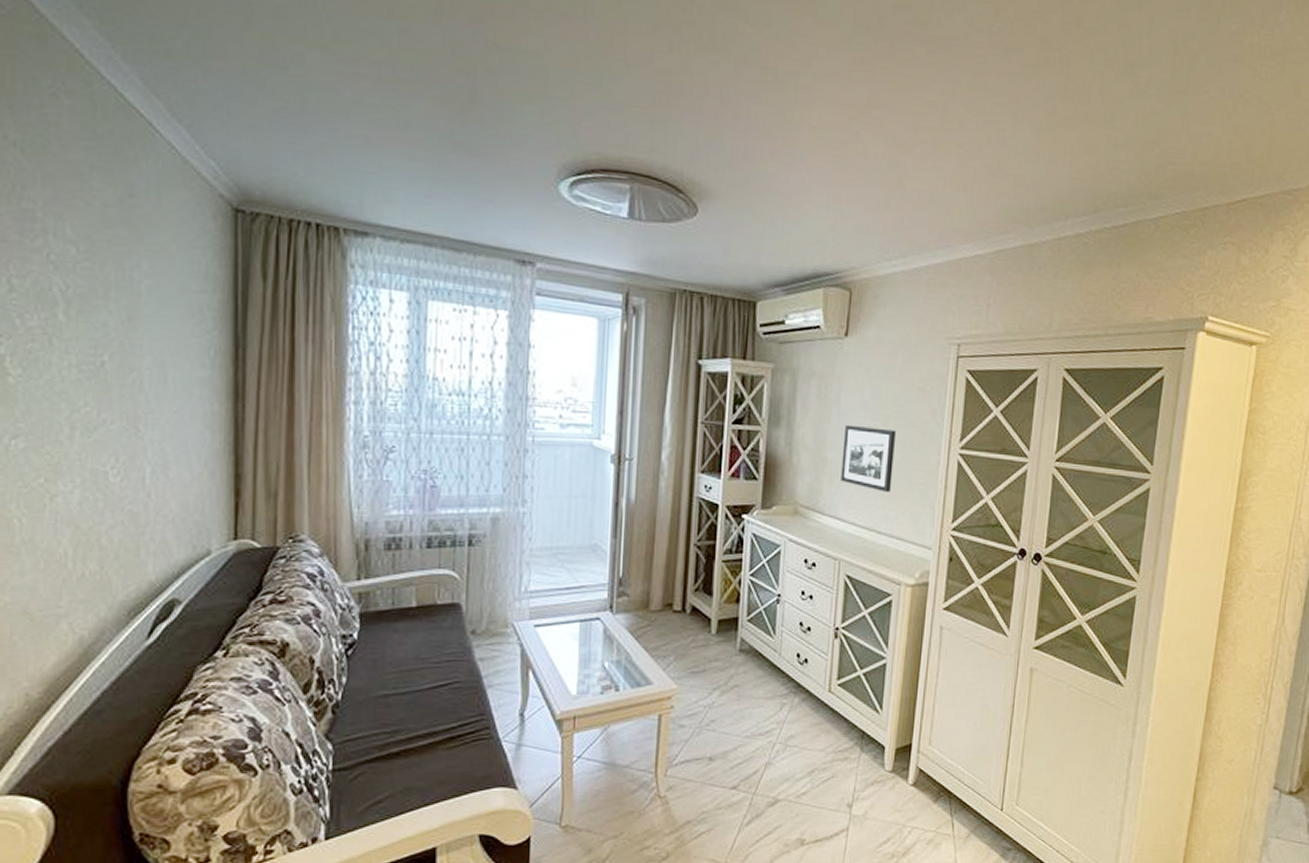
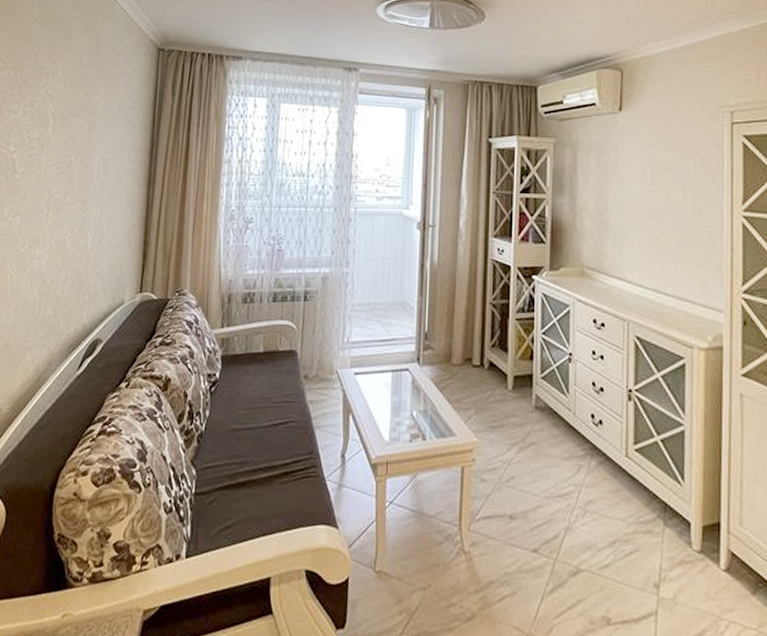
picture frame: present [841,424,897,492] -> none [624,190,676,254]

